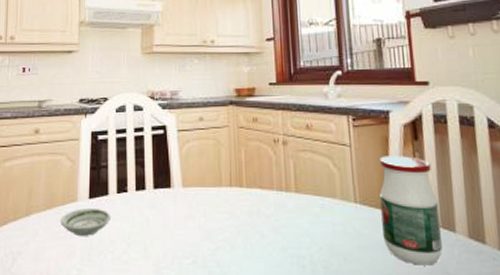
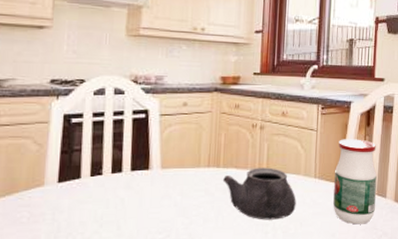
saucer: present [60,209,110,236] -> none [22,192,82,220]
teapot: none [246,188,336,252] -> present [222,167,296,220]

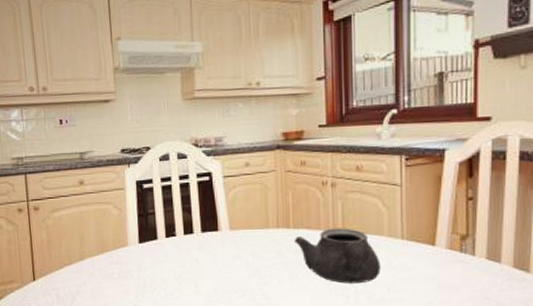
jar: present [333,139,377,225] -> none [428,193,486,293]

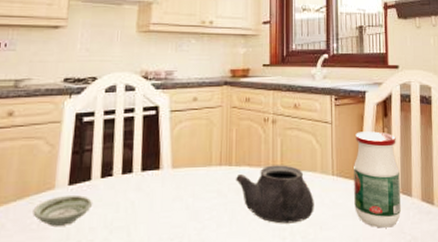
saucer: none [113,252,161,276] -> present [33,195,92,226]
jar: none [428,193,486,293] -> present [354,131,401,228]

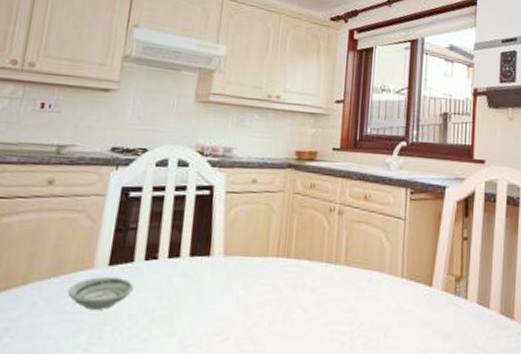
teapot: present [235,165,314,224] -> none [292,261,380,327]
jar: present [354,131,401,228] -> none [424,231,478,341]

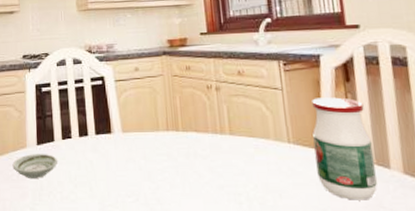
jar: none [424,231,478,341] -> present [312,97,377,200]

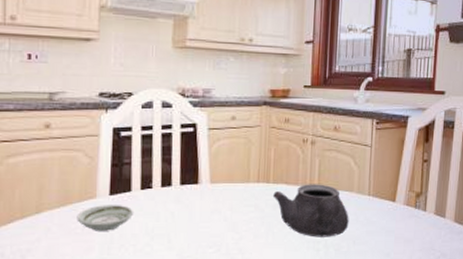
teapot: none [183,131,271,189] -> present [272,184,349,237]
jar: present [312,97,377,200] -> none [388,155,436,245]

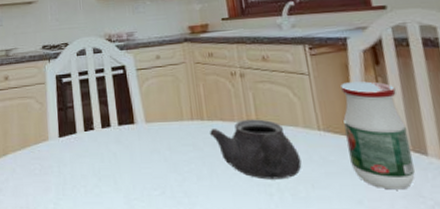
saucer: present [77,205,133,231] -> none [34,146,80,172]
jar: none [388,155,436,245] -> present [340,81,415,190]

